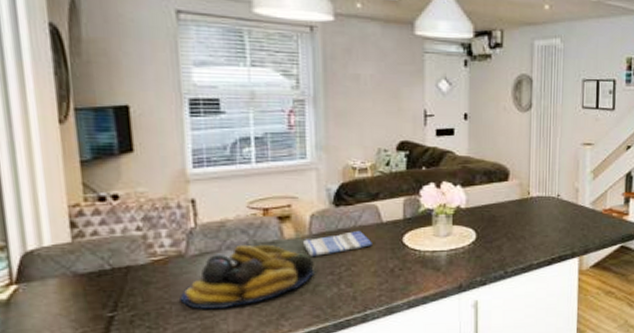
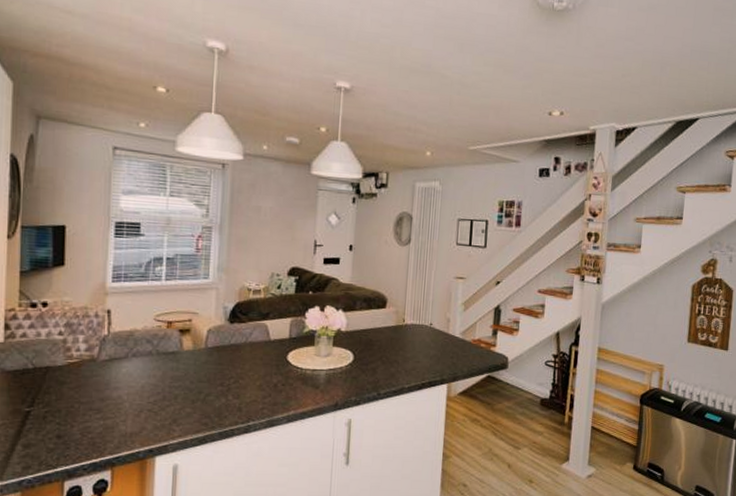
fruit bowl: present [180,244,316,310] -> none [88,353,208,412]
dish towel: present [302,231,372,257] -> none [198,347,260,369]

